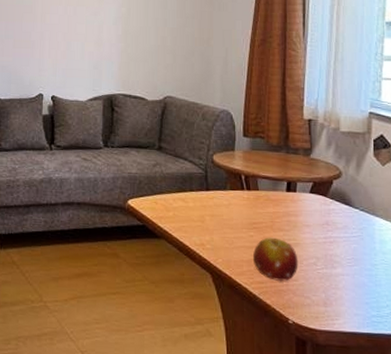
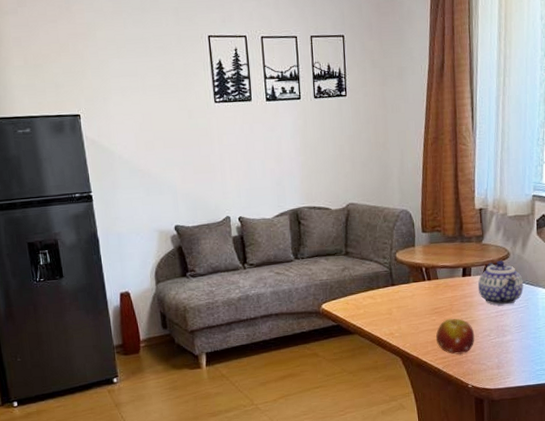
teapot: none [303,180,357,232] -> present [477,261,524,305]

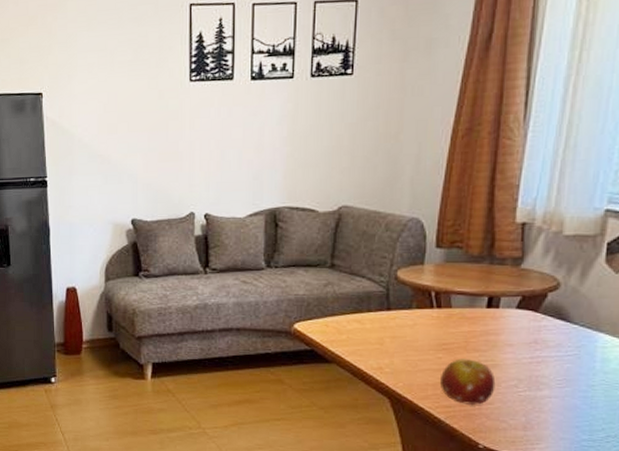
teapot: present [477,261,524,305] -> none [507,292,577,350]

